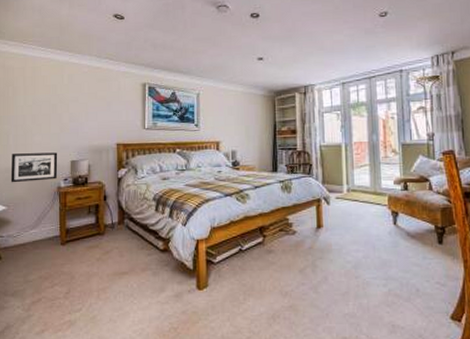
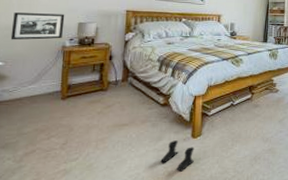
boots: none [165,292,202,328] -> present [160,140,195,171]

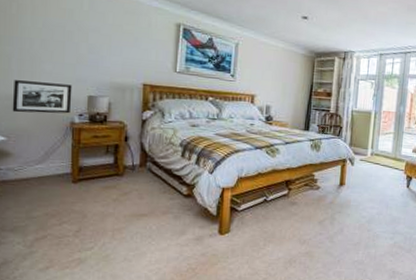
boots: present [160,140,195,171] -> none [184,236,222,269]

